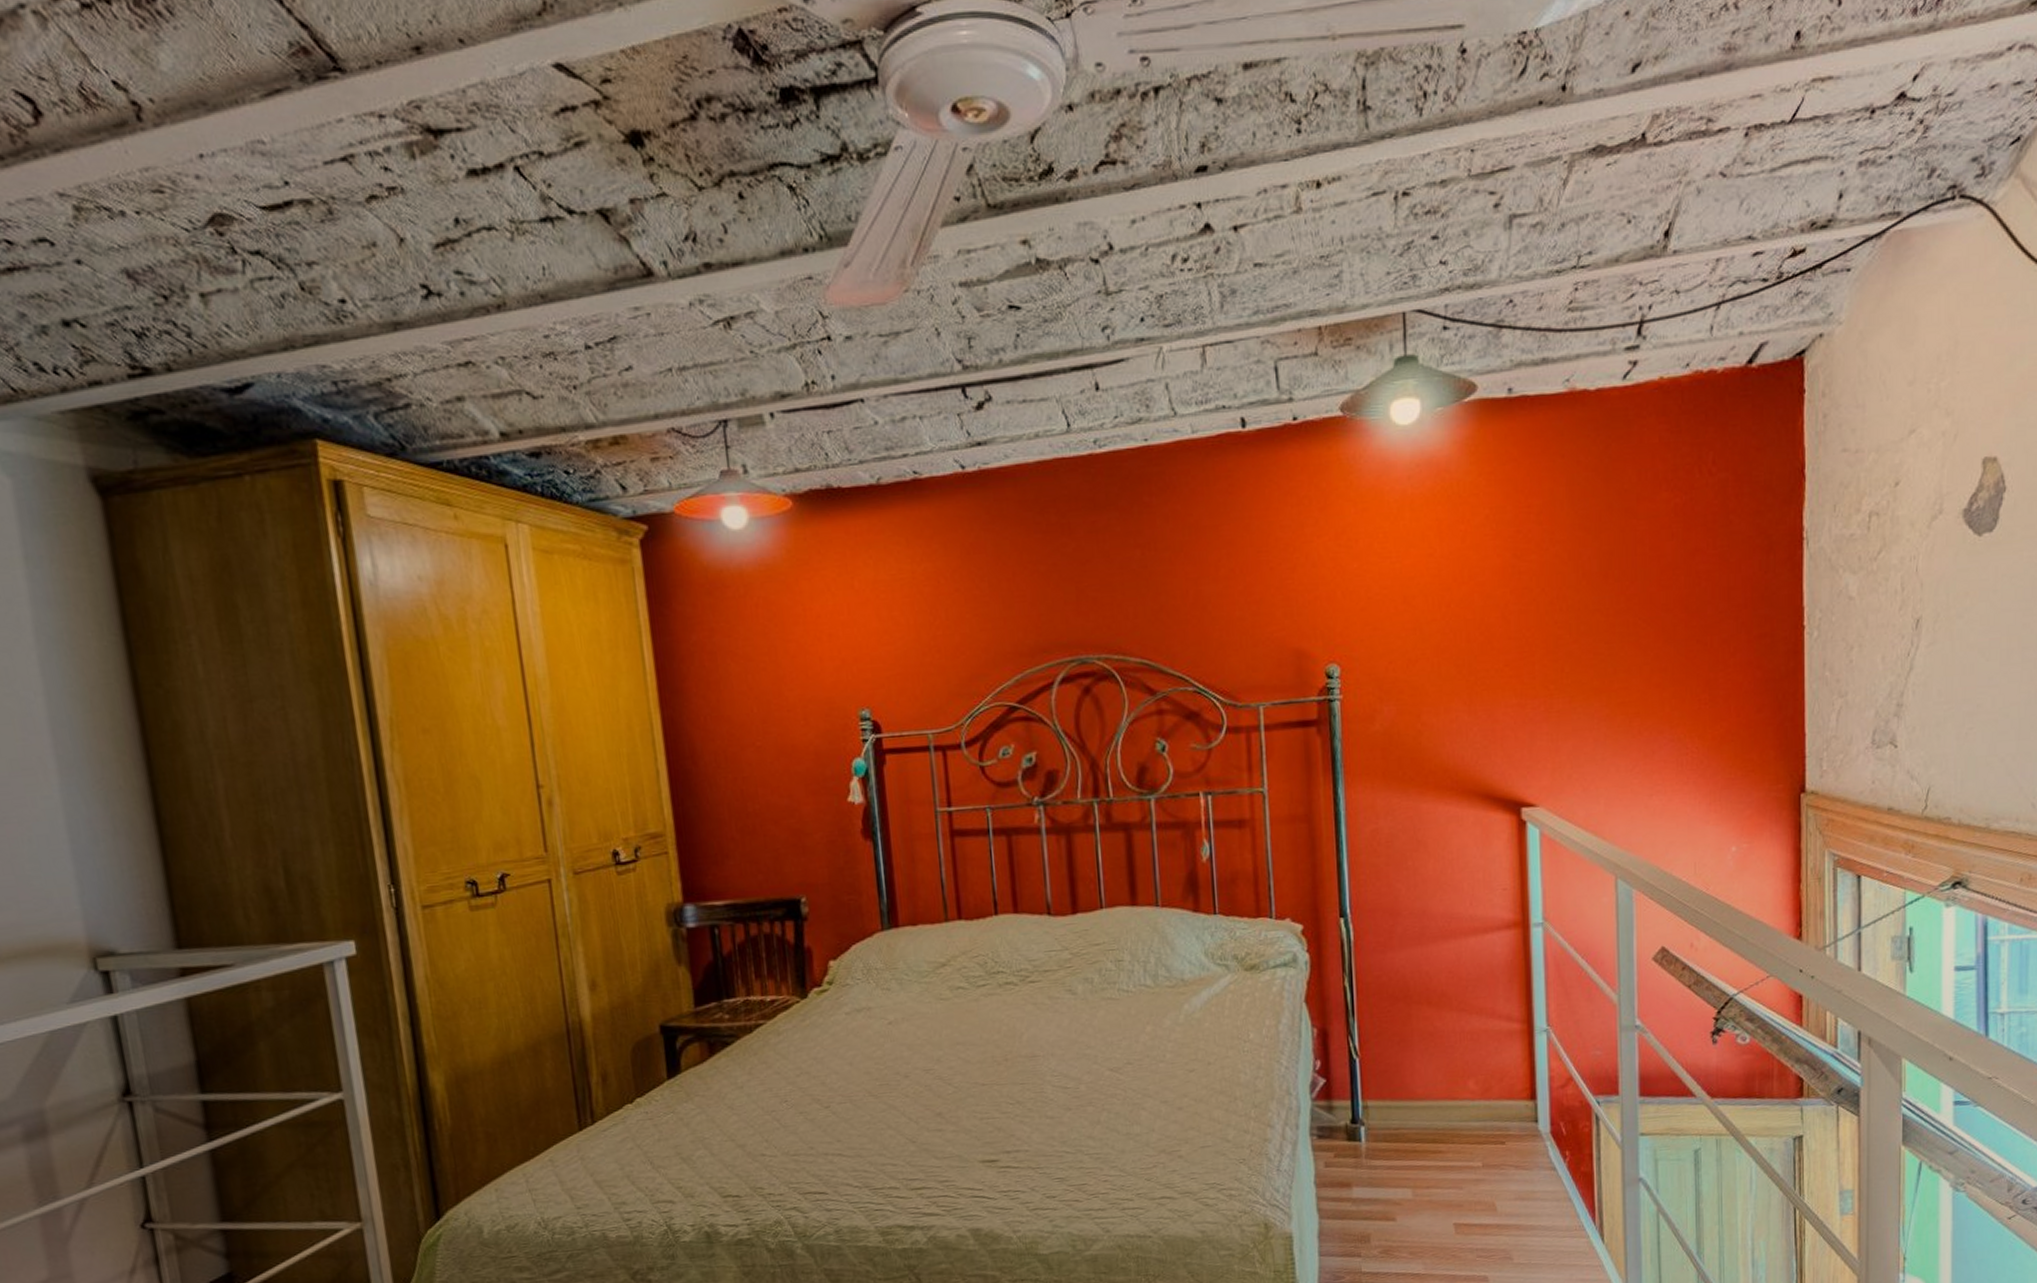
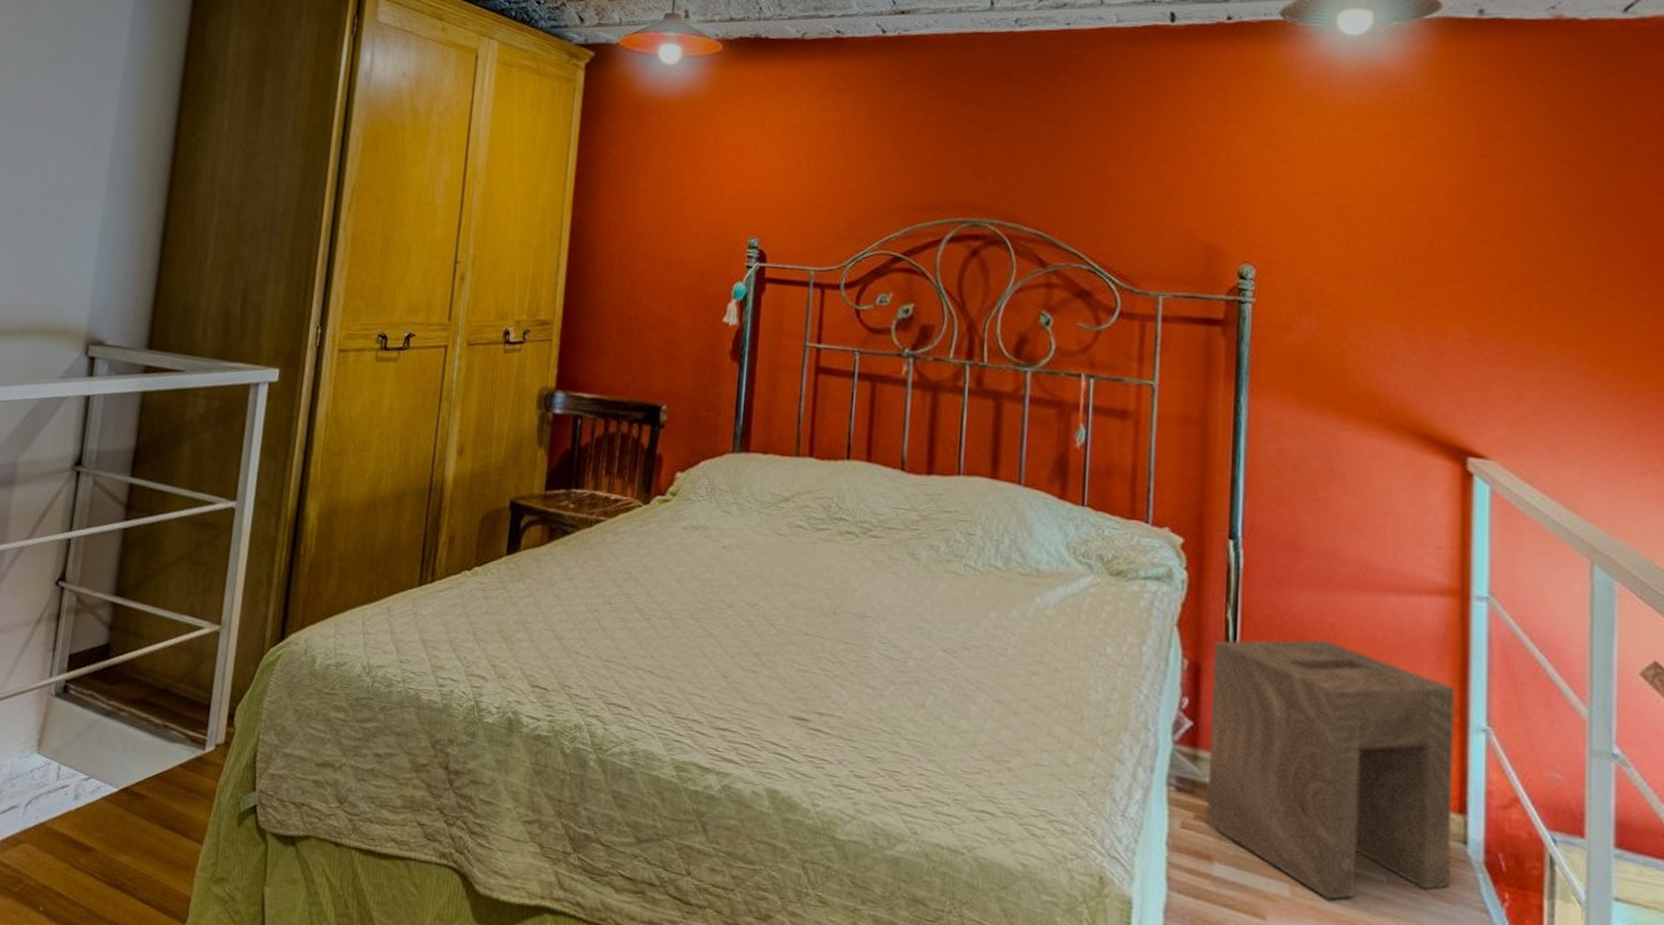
stool: none [1337,986,1528,1192] -> present [1206,639,1456,900]

